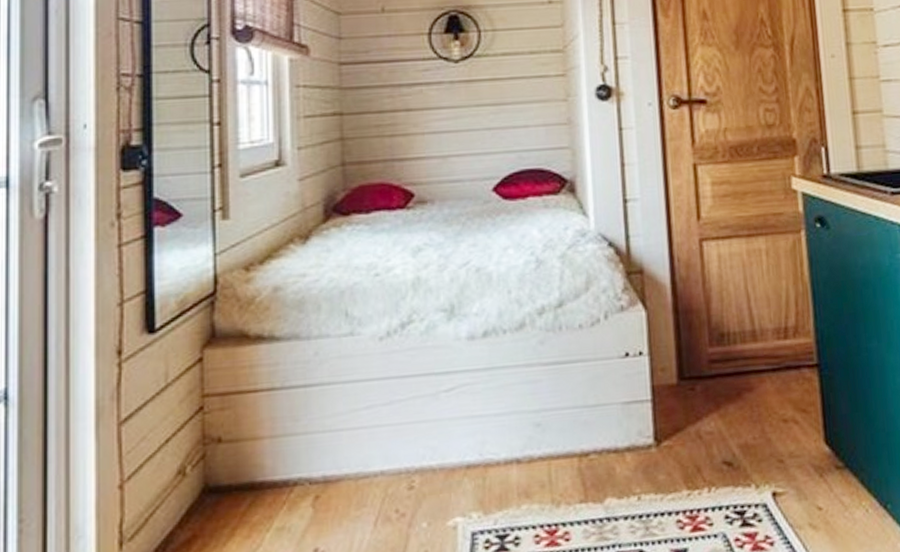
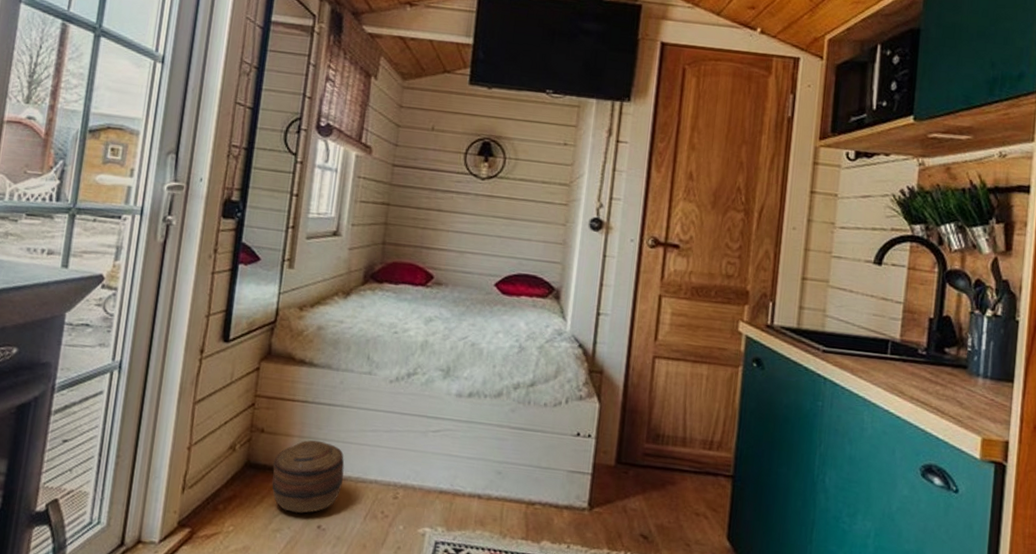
basket: none [241,436,338,540] -> present [272,440,345,513]

